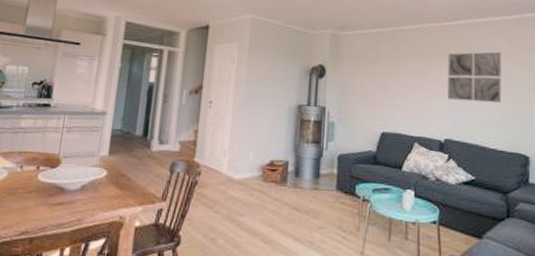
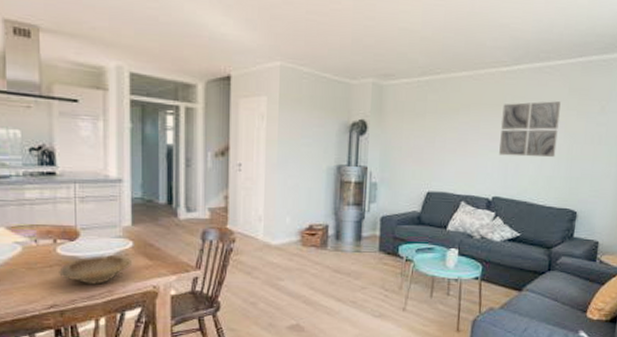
bowl: none [35,182,104,214] -> present [59,254,133,286]

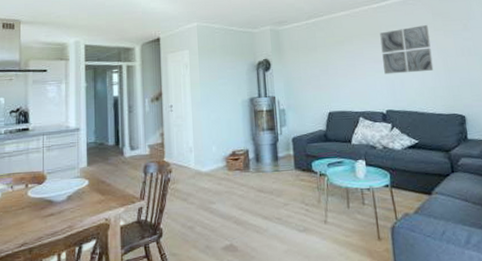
bowl: present [59,254,133,286] -> none [29,192,88,223]

